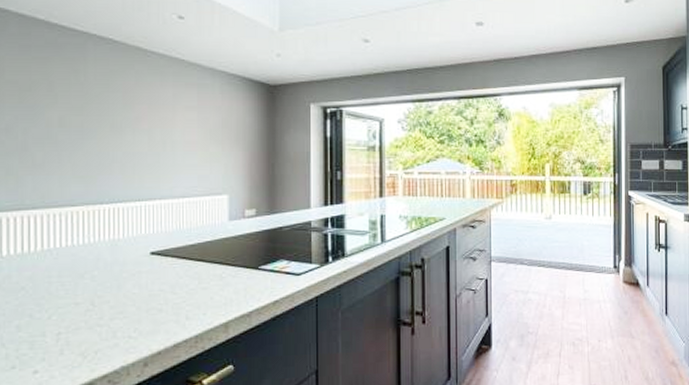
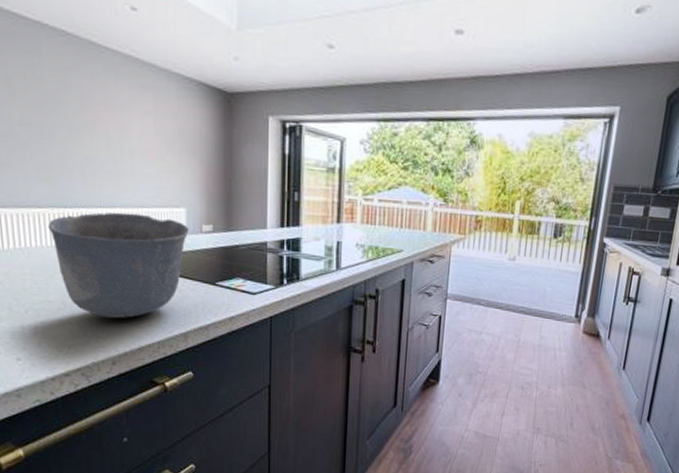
cup: none [81,204,231,316] -> present [48,212,189,319]

